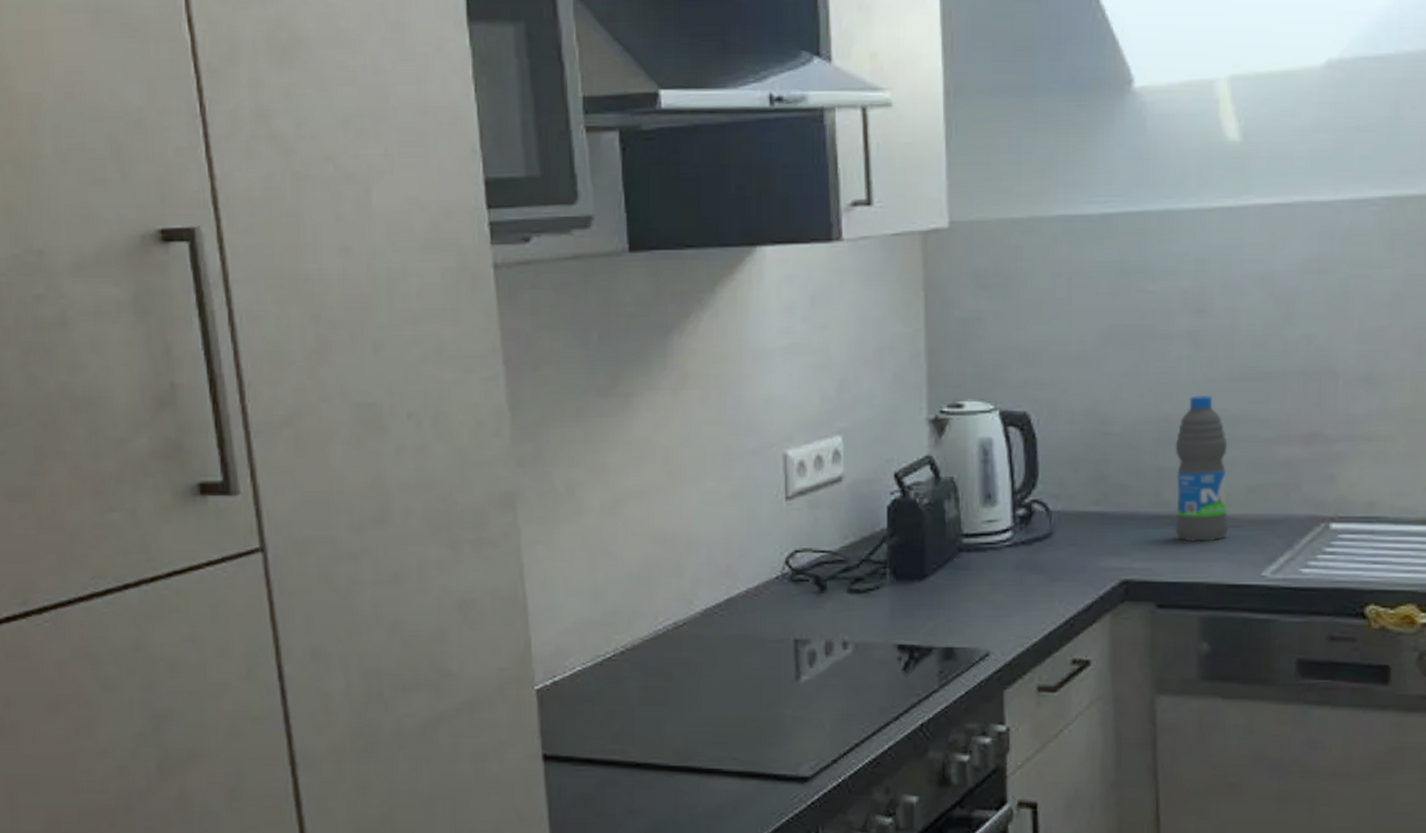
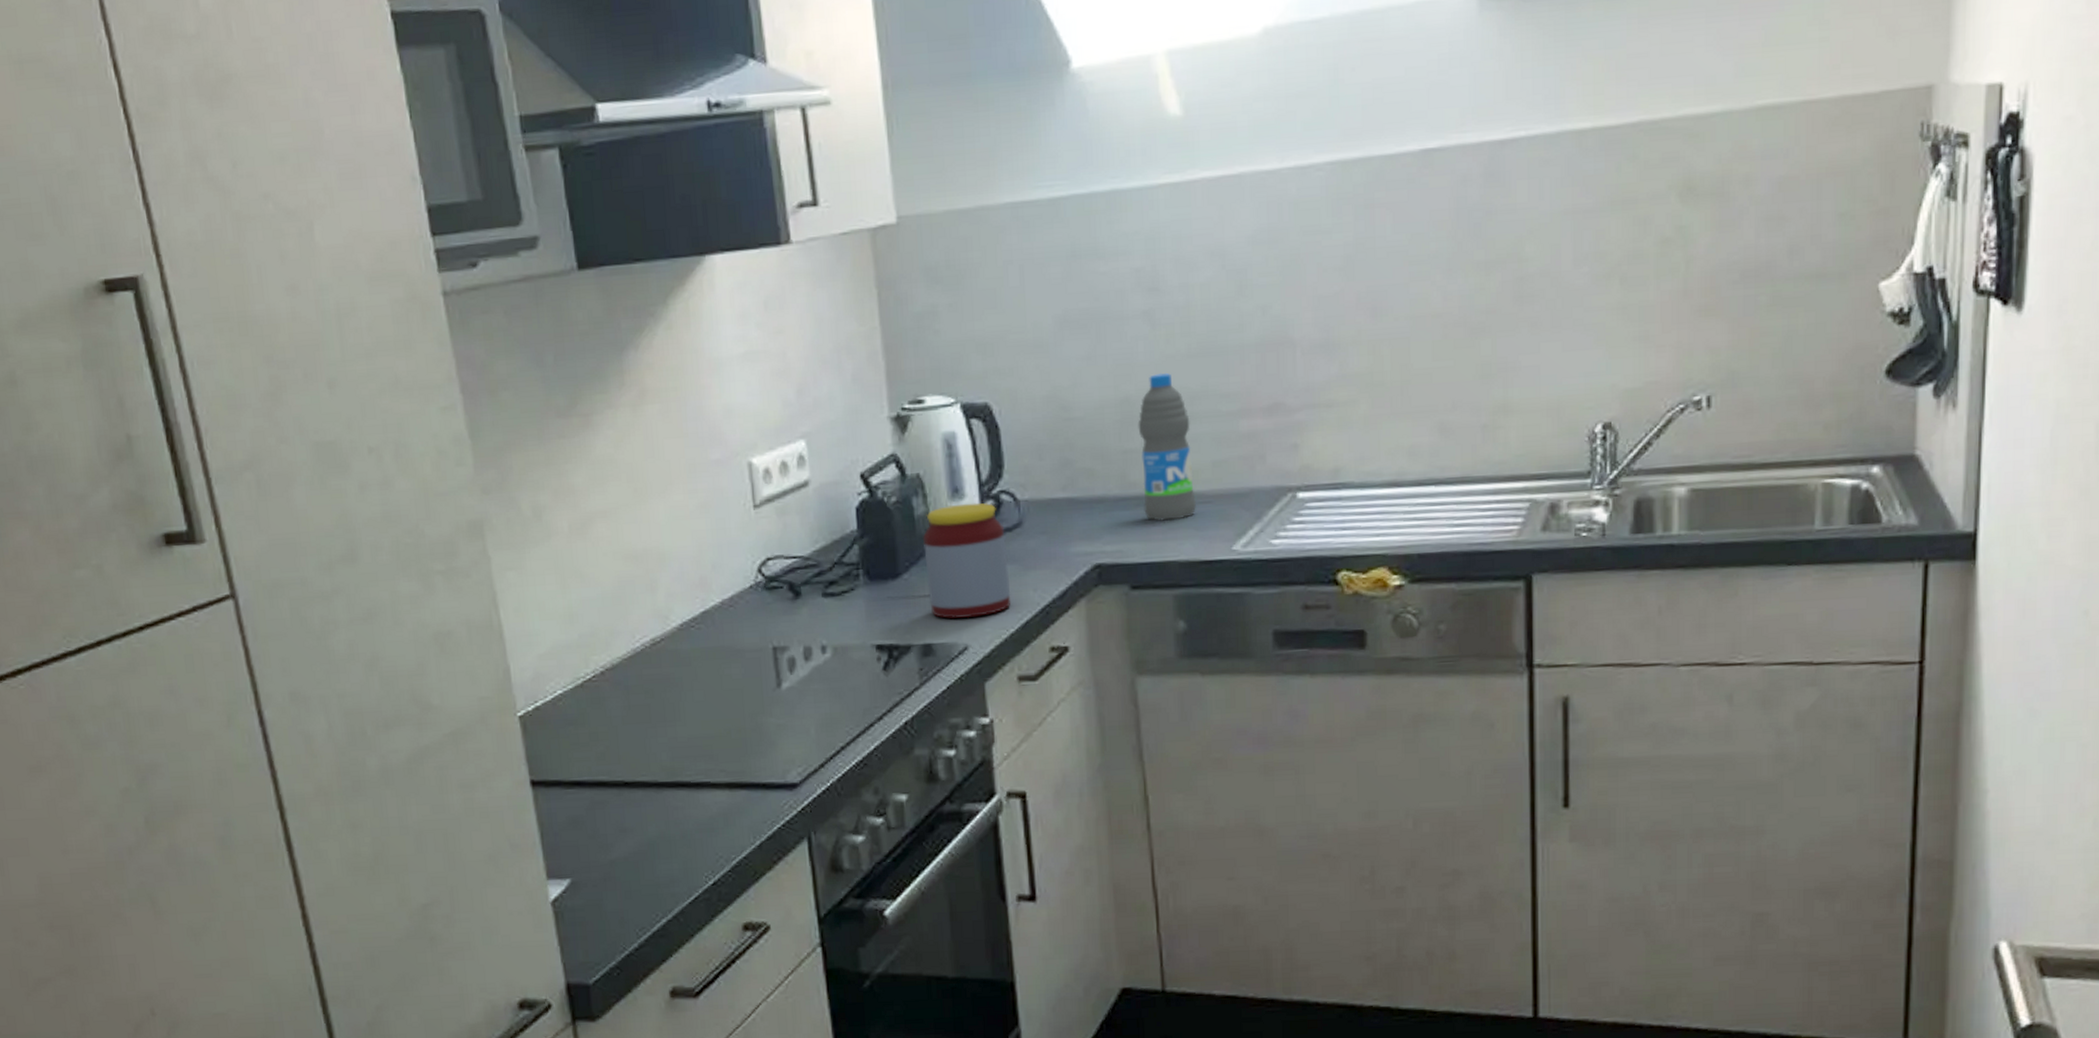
jar: none [952,510,1036,625] -> present [923,502,1011,619]

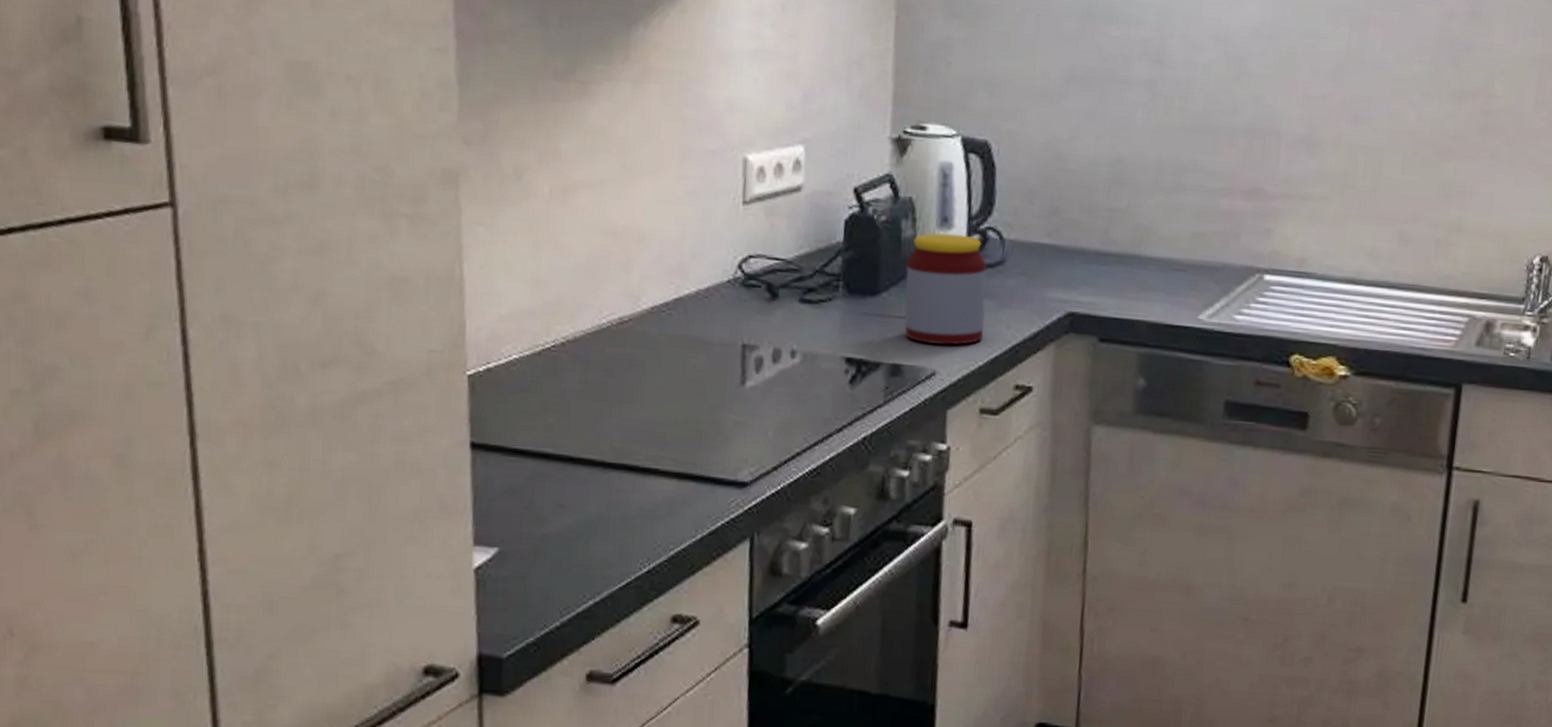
water bottle: present [1138,372,1196,521] -> none [1121,141,1176,282]

